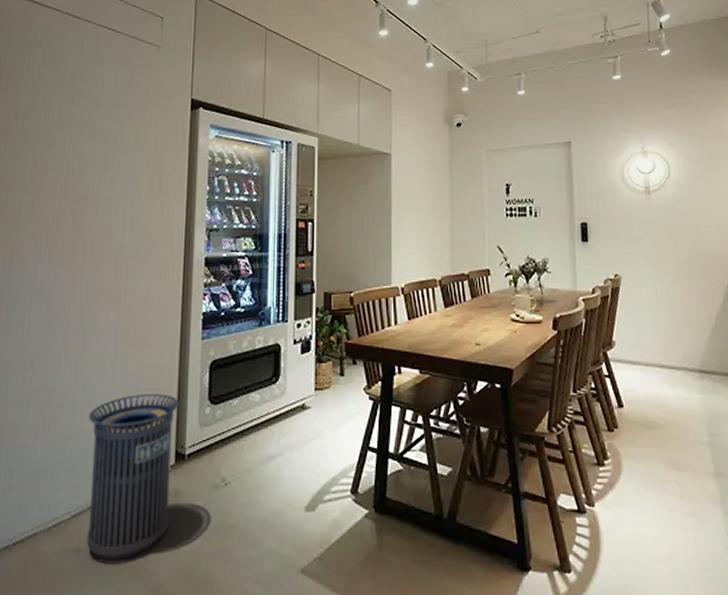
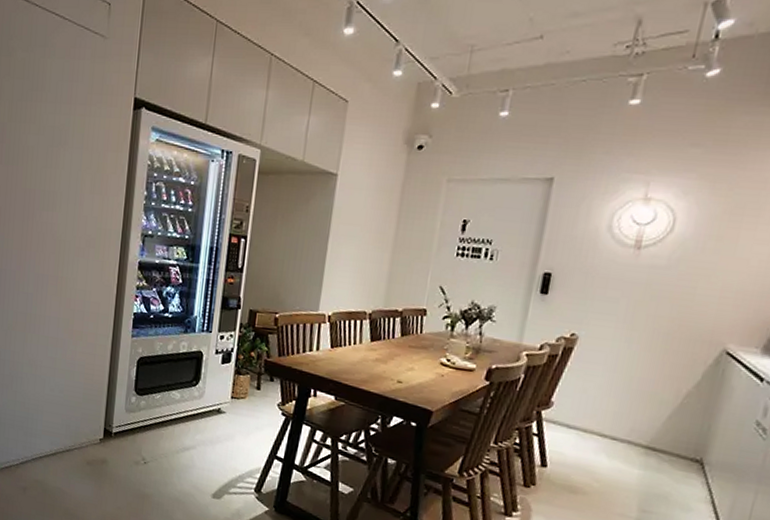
recycling bin: present [86,393,179,561] -> none [31,375,109,504]

